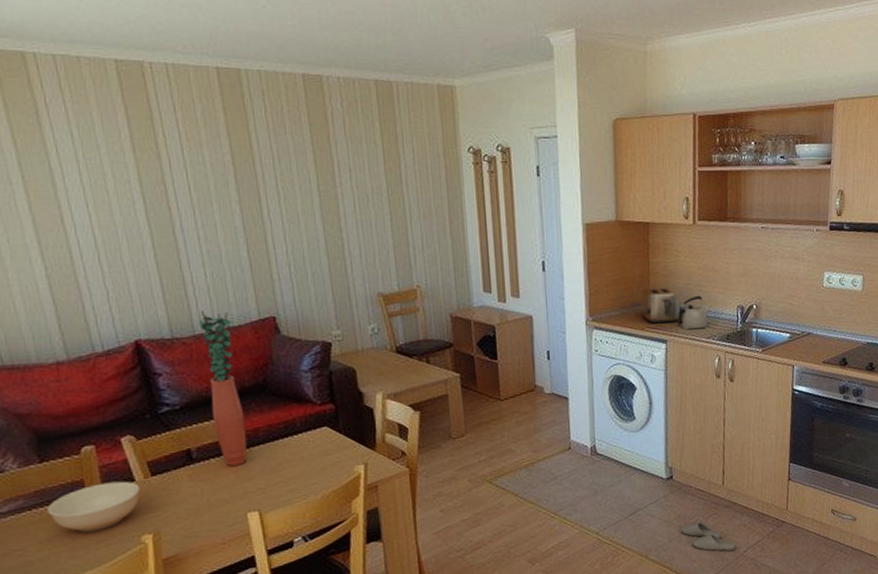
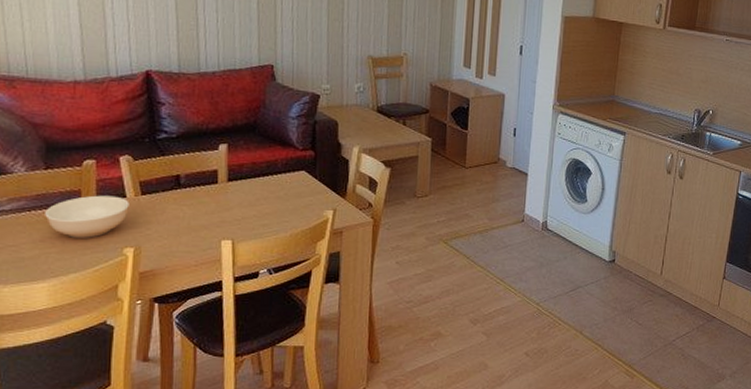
vase: present [199,310,248,467] -> none [203,51,234,197]
toaster: present [641,286,680,324] -> none [605,81,642,117]
kettle: present [677,295,712,330] -> none [638,95,672,127]
slippers: present [681,522,735,552] -> none [616,307,666,338]

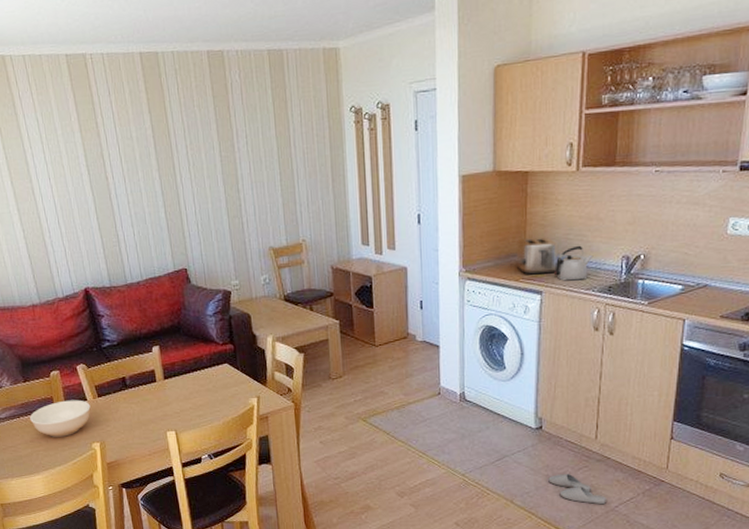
toaster: none [605,81,642,117] -> present [516,236,557,275]
slippers: none [616,307,666,338] -> present [548,474,606,505]
kettle: none [638,95,672,127] -> present [555,245,594,281]

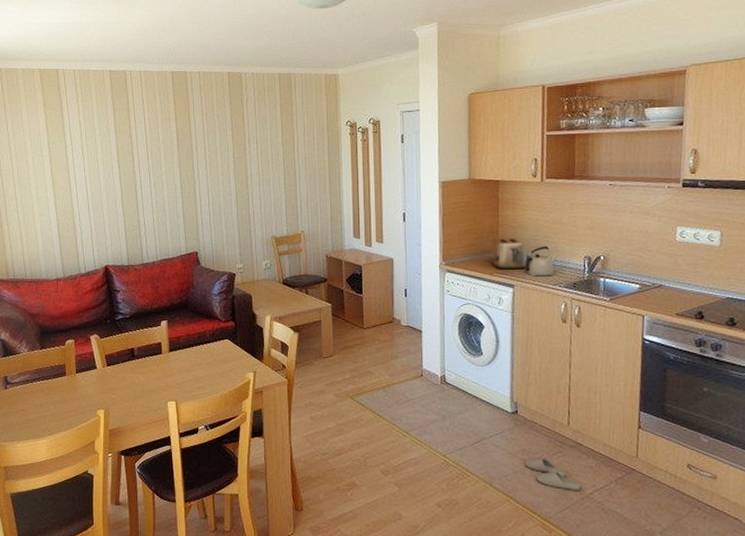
bowl: present [30,400,91,437] -> none [42,368,99,403]

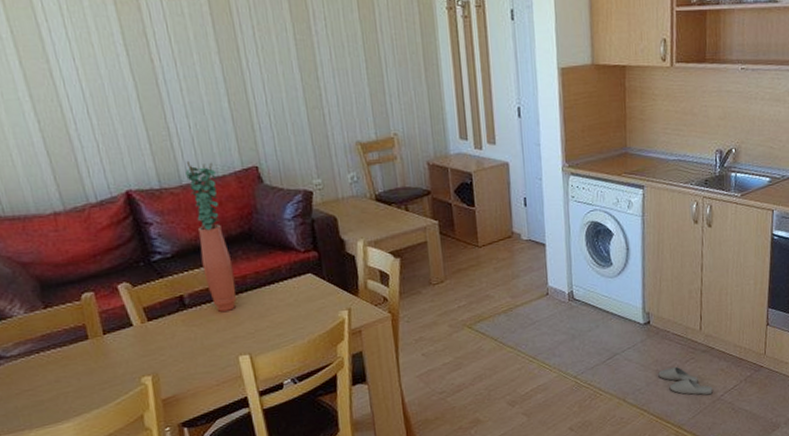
vase: none [147,245,172,365] -> present [185,160,236,313]
toaster: present [490,236,527,270] -> none [617,131,657,170]
kettle: present [525,245,559,277] -> none [655,139,690,175]

